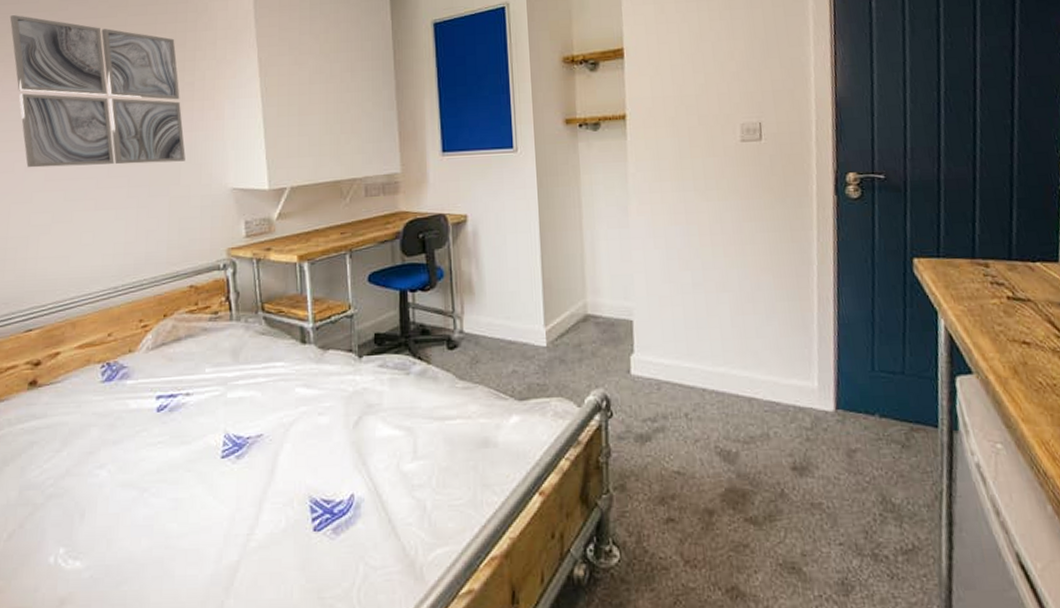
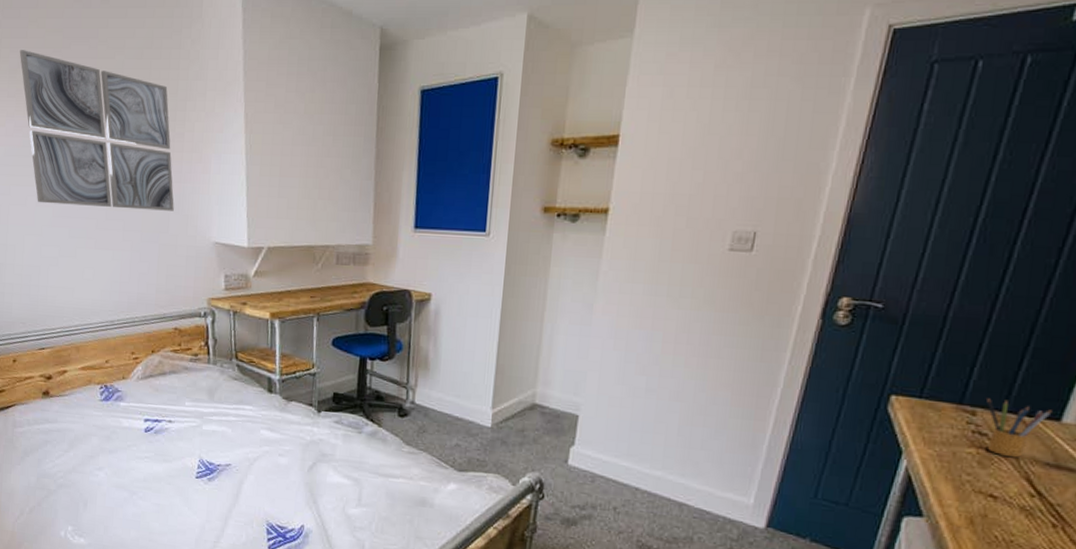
pencil box: none [994,249,1050,303] -> present [986,398,1053,459]

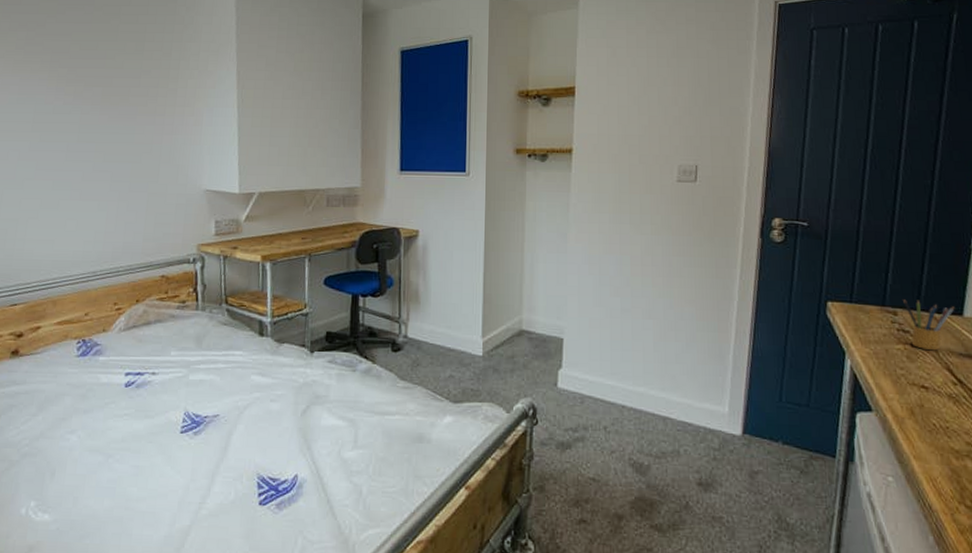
wall art: present [19,49,174,211] -> none [11,14,165,161]

